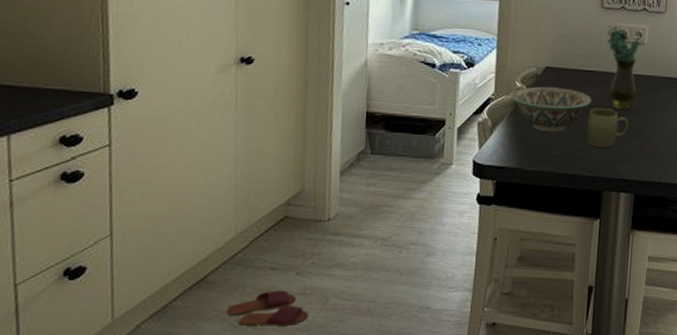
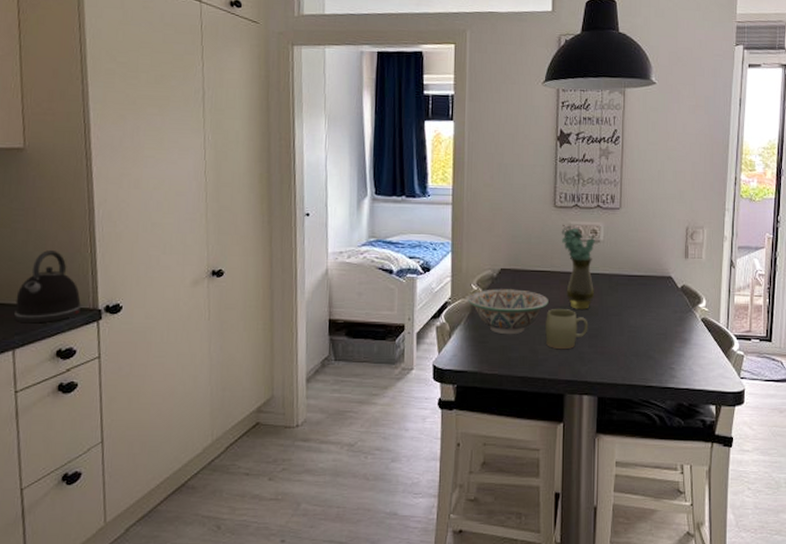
kettle: none [10,28,91,108] -> present [14,250,82,324]
slippers: present [227,291,309,326] -> none [207,496,281,531]

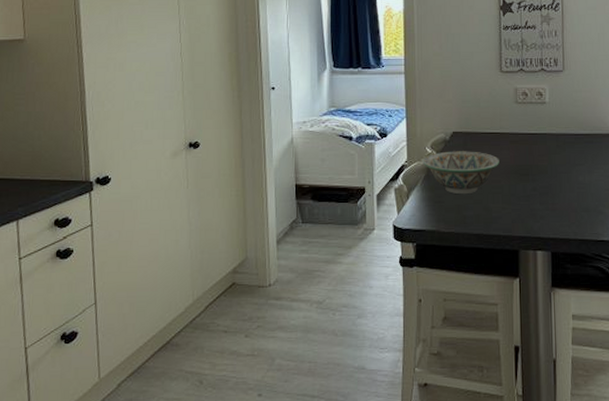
kettle: present [14,250,82,324] -> none [18,130,76,196]
mug: present [545,309,589,350] -> none [497,168,539,207]
vase: present [561,224,595,310] -> none [508,88,543,168]

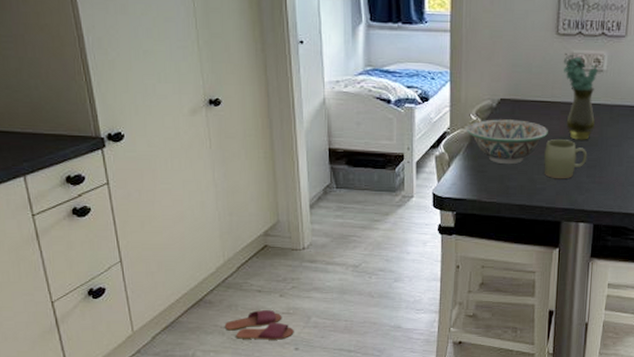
slippers: none [190,352,258,386] -> present [225,310,294,340]
mug: none [497,168,539,207] -> present [544,139,588,179]
vase: none [508,88,543,168] -> present [563,52,598,140]

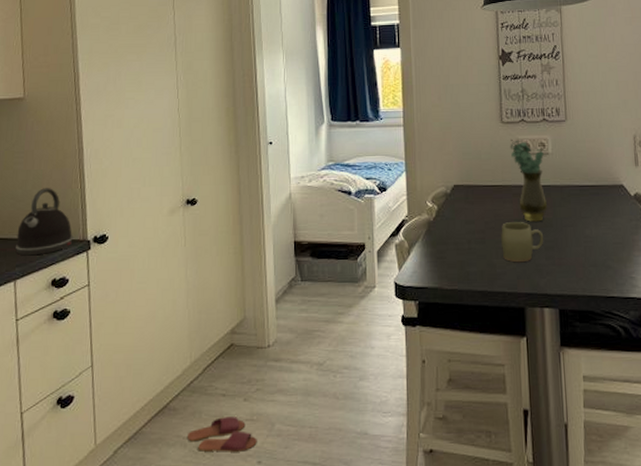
kettle: none [18,78,85,151] -> present [16,188,73,256]
decorative bowl: present [466,119,549,165] -> none [423,204,504,250]

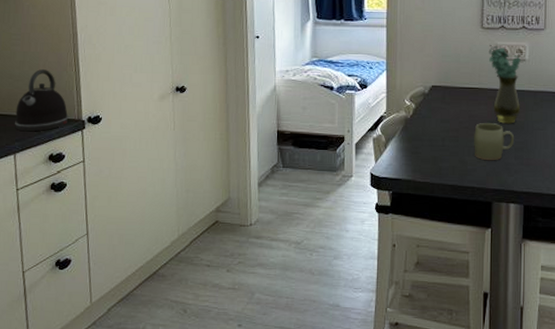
slippers: present [188,417,257,452] -> none [175,285,238,316]

